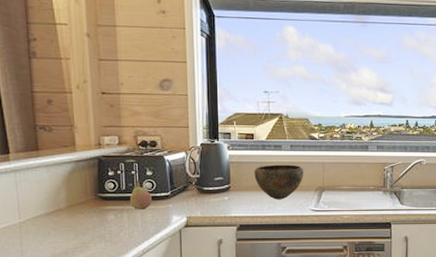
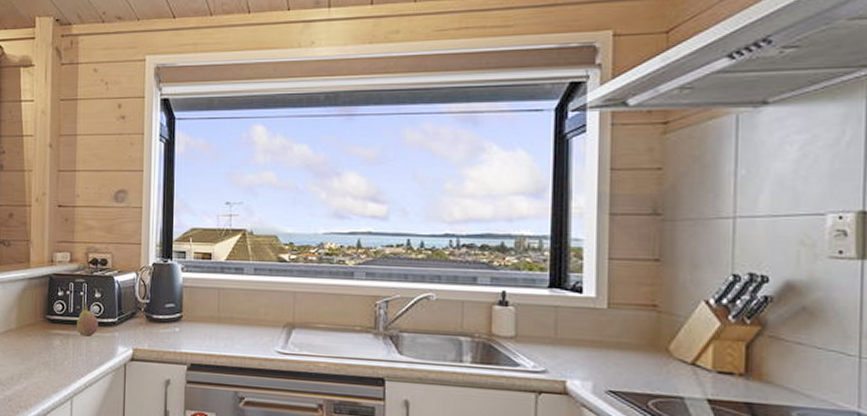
bowl: present [254,165,304,199] -> none [210,291,270,336]

